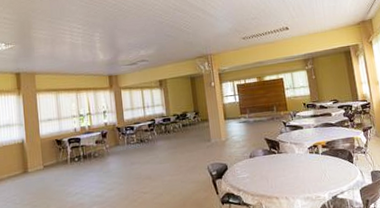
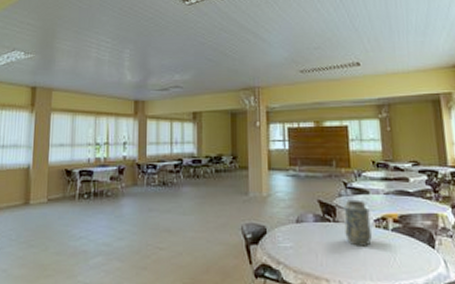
decorative vase: none [284,134,308,170] -> present [343,199,372,246]

